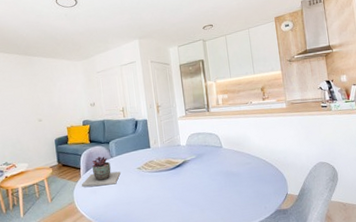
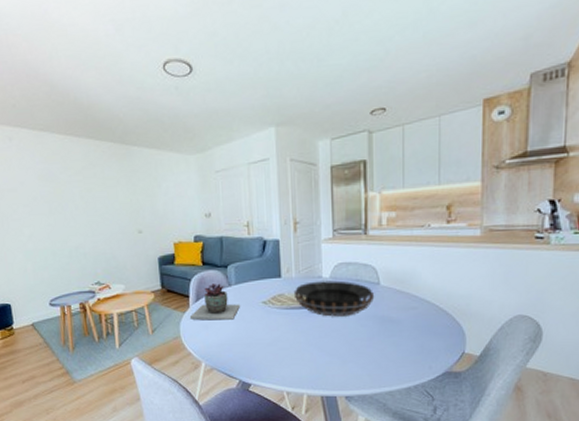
decorative bowl: none [160,147,220,176] -> present [293,280,375,317]

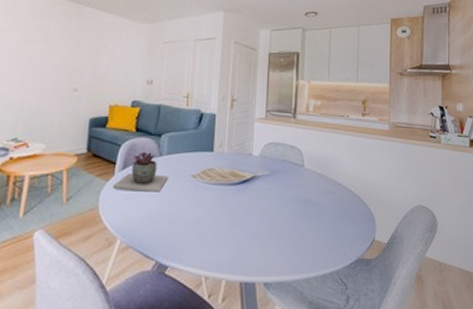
decorative bowl: present [293,280,375,317] -> none [223,158,299,197]

